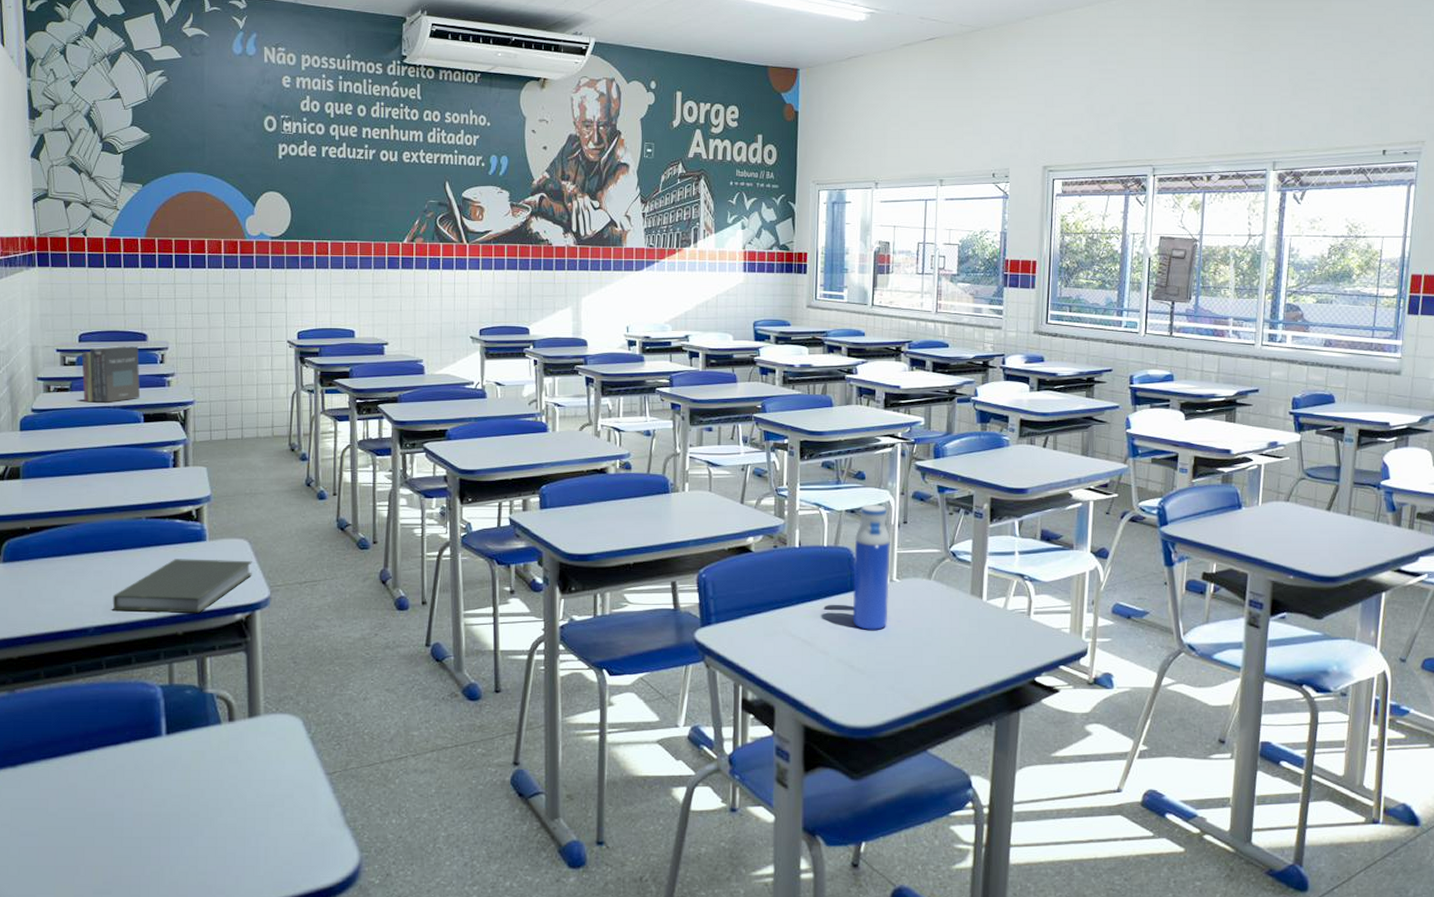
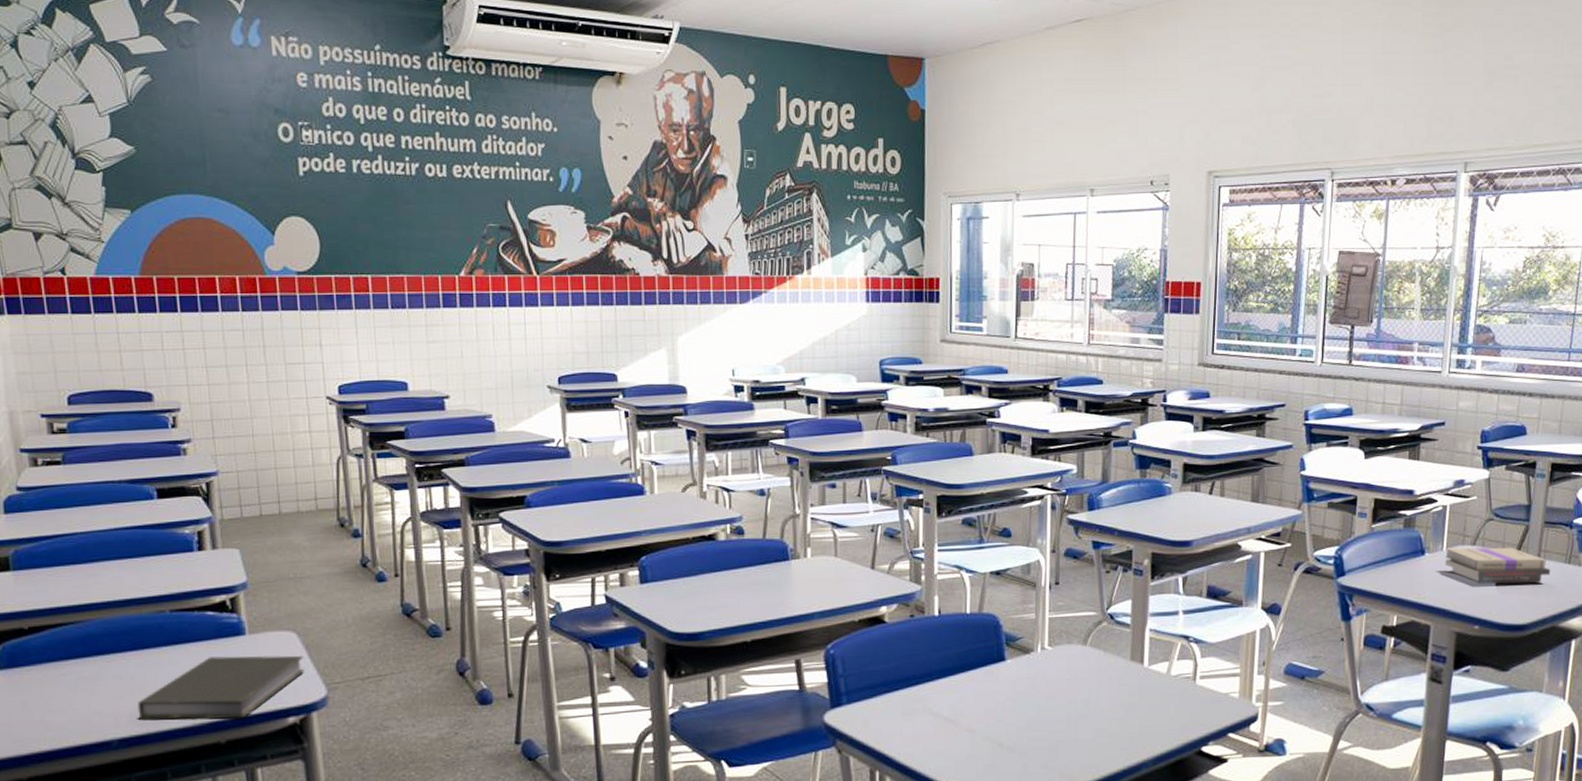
books: present [82,346,141,403] -> none [73,408,151,477]
water bottle: present [852,503,891,630] -> none [999,563,1042,704]
books: none [1261,504,1361,539] -> present [1445,547,1551,584]

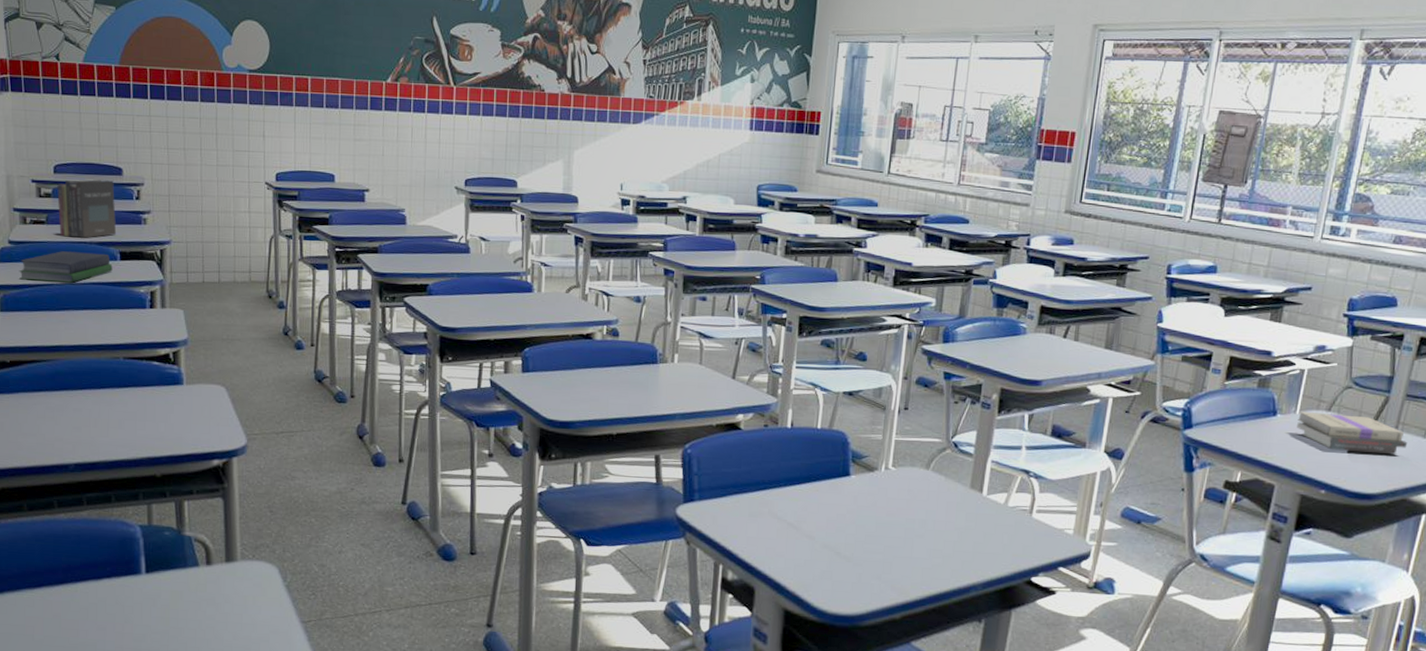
book: none [31,492,149,531] -> present [18,251,113,283]
books: none [73,408,151,477] -> present [57,179,117,238]
book: present [137,655,305,721] -> none [92,401,230,457]

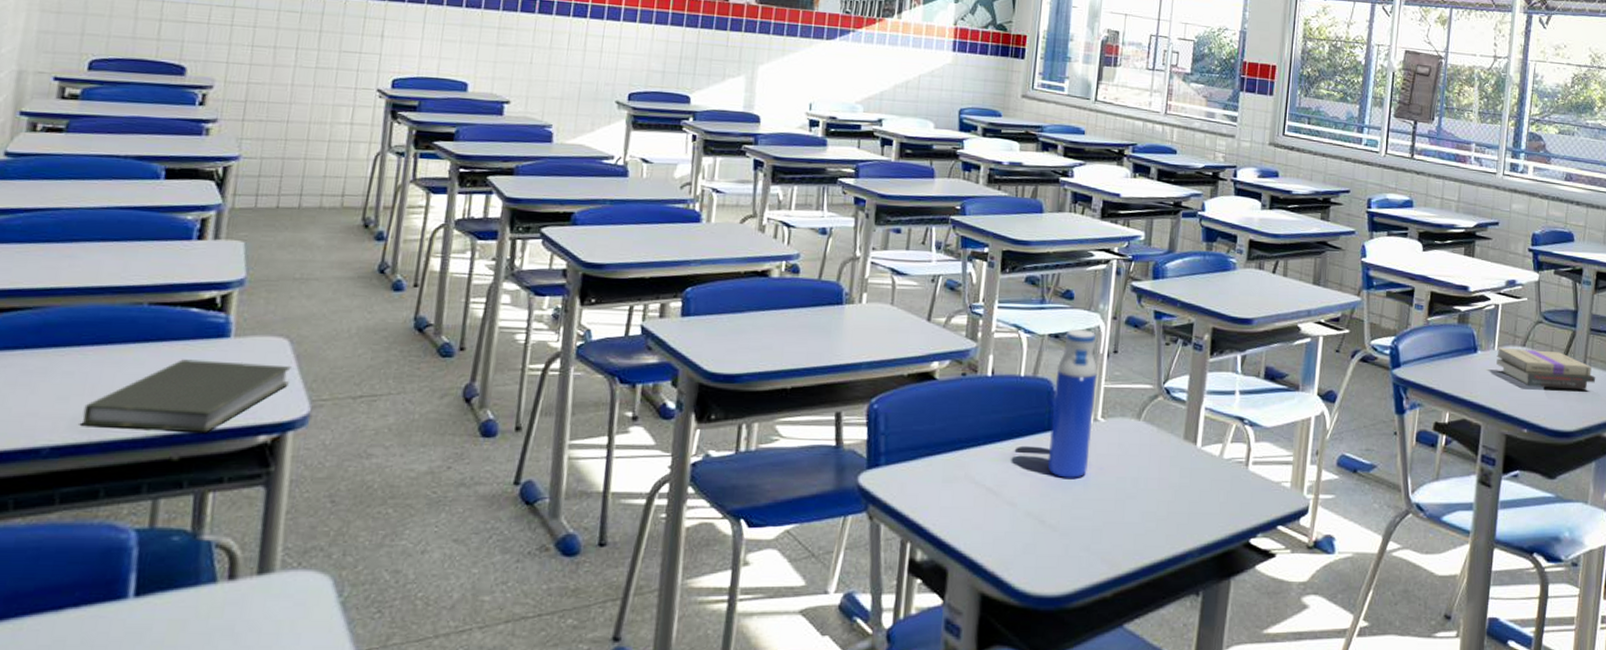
book: present [18,251,113,283] -> none [12,166,153,207]
books: present [57,179,117,238] -> none [83,78,172,151]
book: none [92,401,230,457] -> present [82,359,291,434]
water bottle: none [842,387,889,518] -> present [1047,328,1098,478]

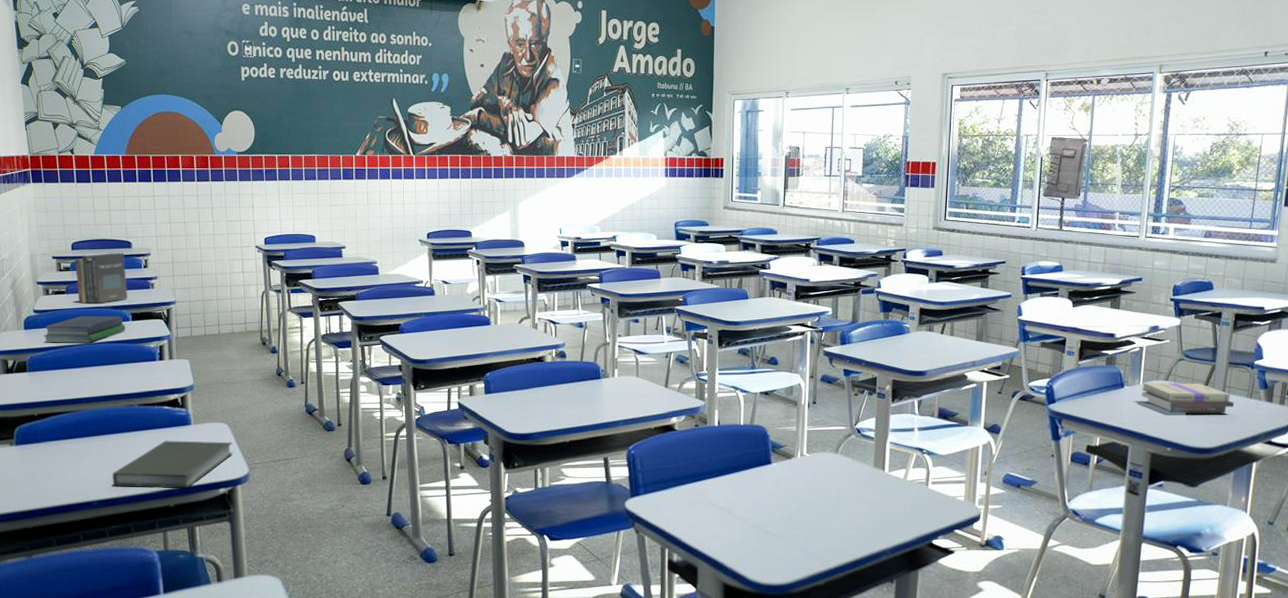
book: none [12,166,153,207] -> present [43,316,126,343]
books: none [83,78,172,151] -> present [75,253,128,304]
water bottle: present [1047,328,1098,478] -> none [766,386,802,499]

